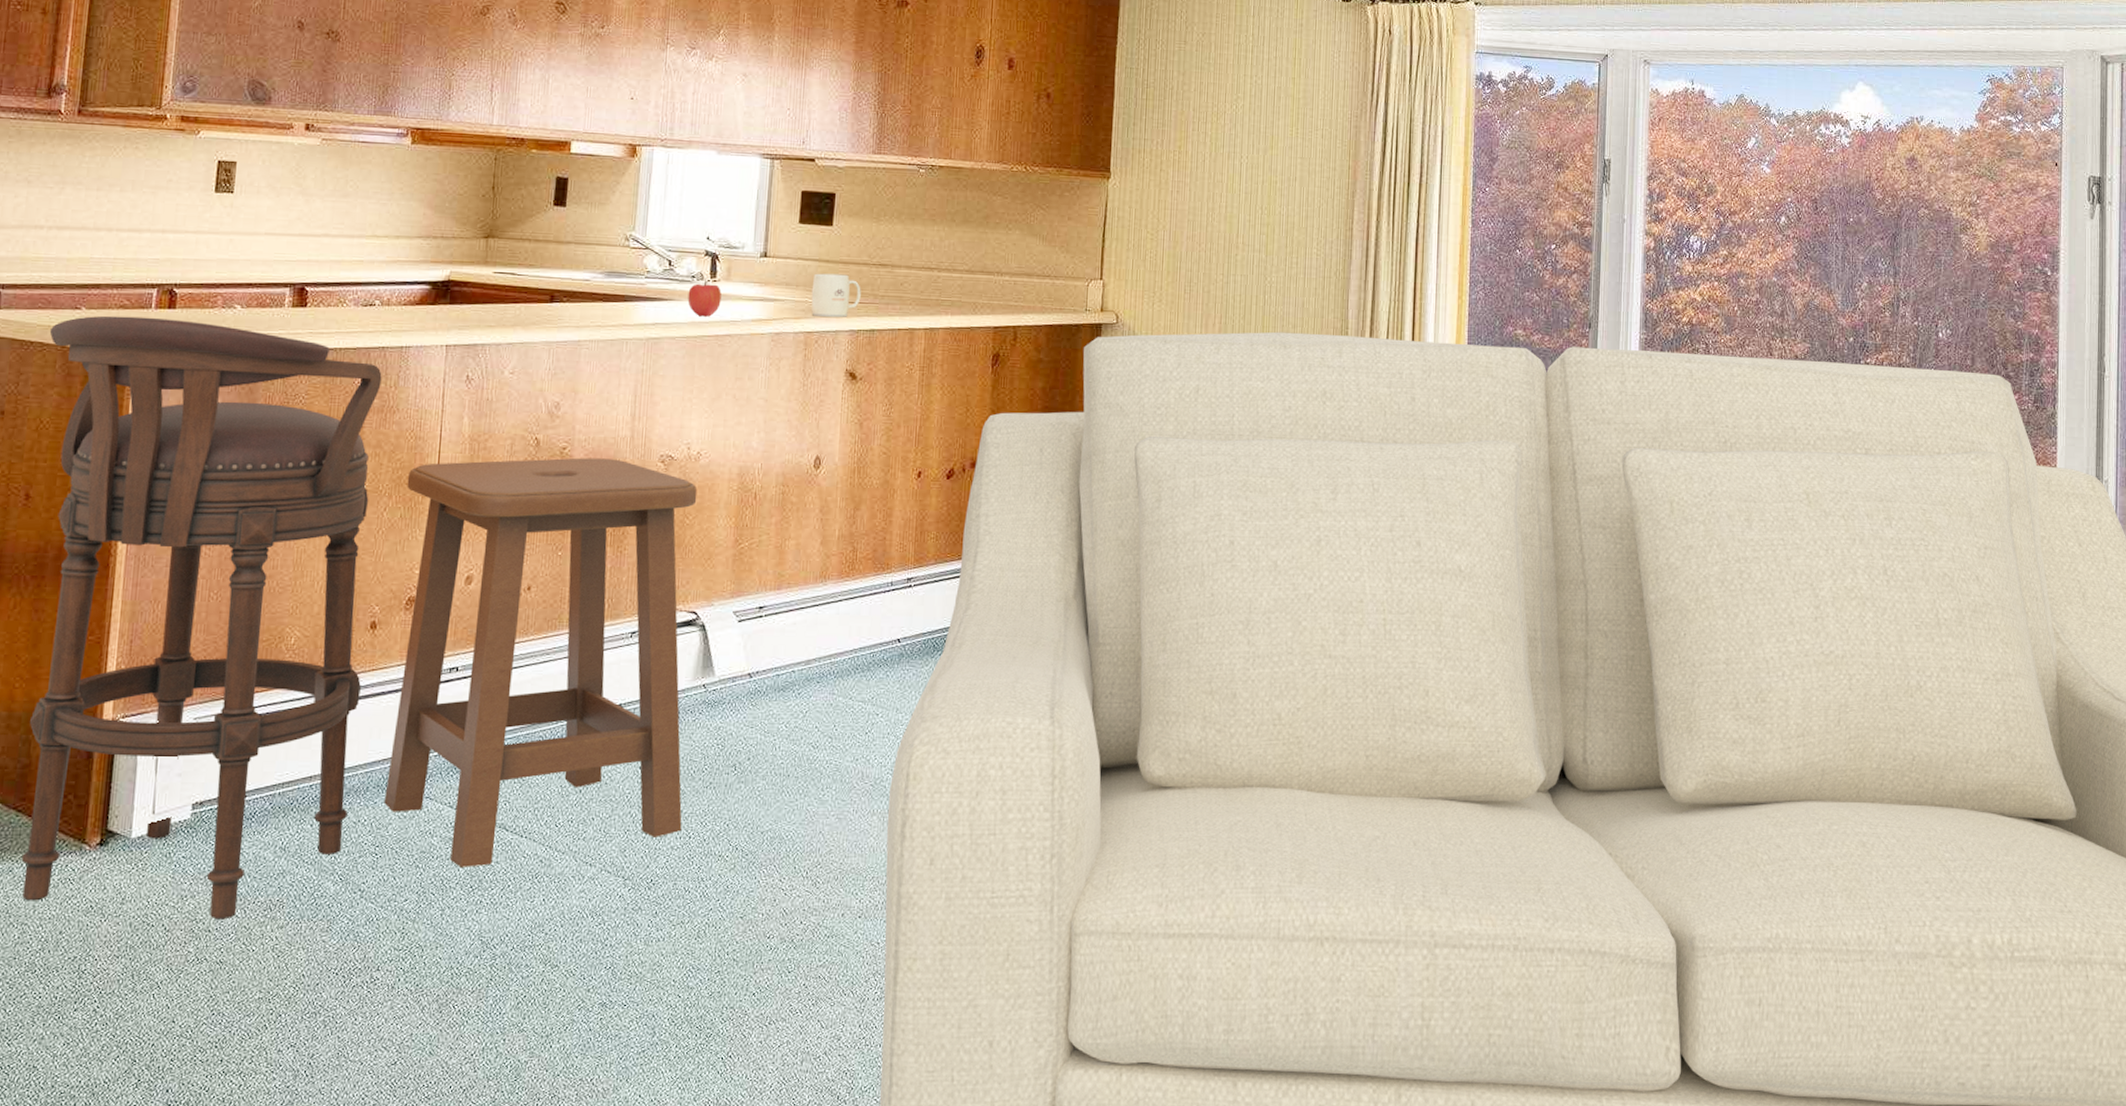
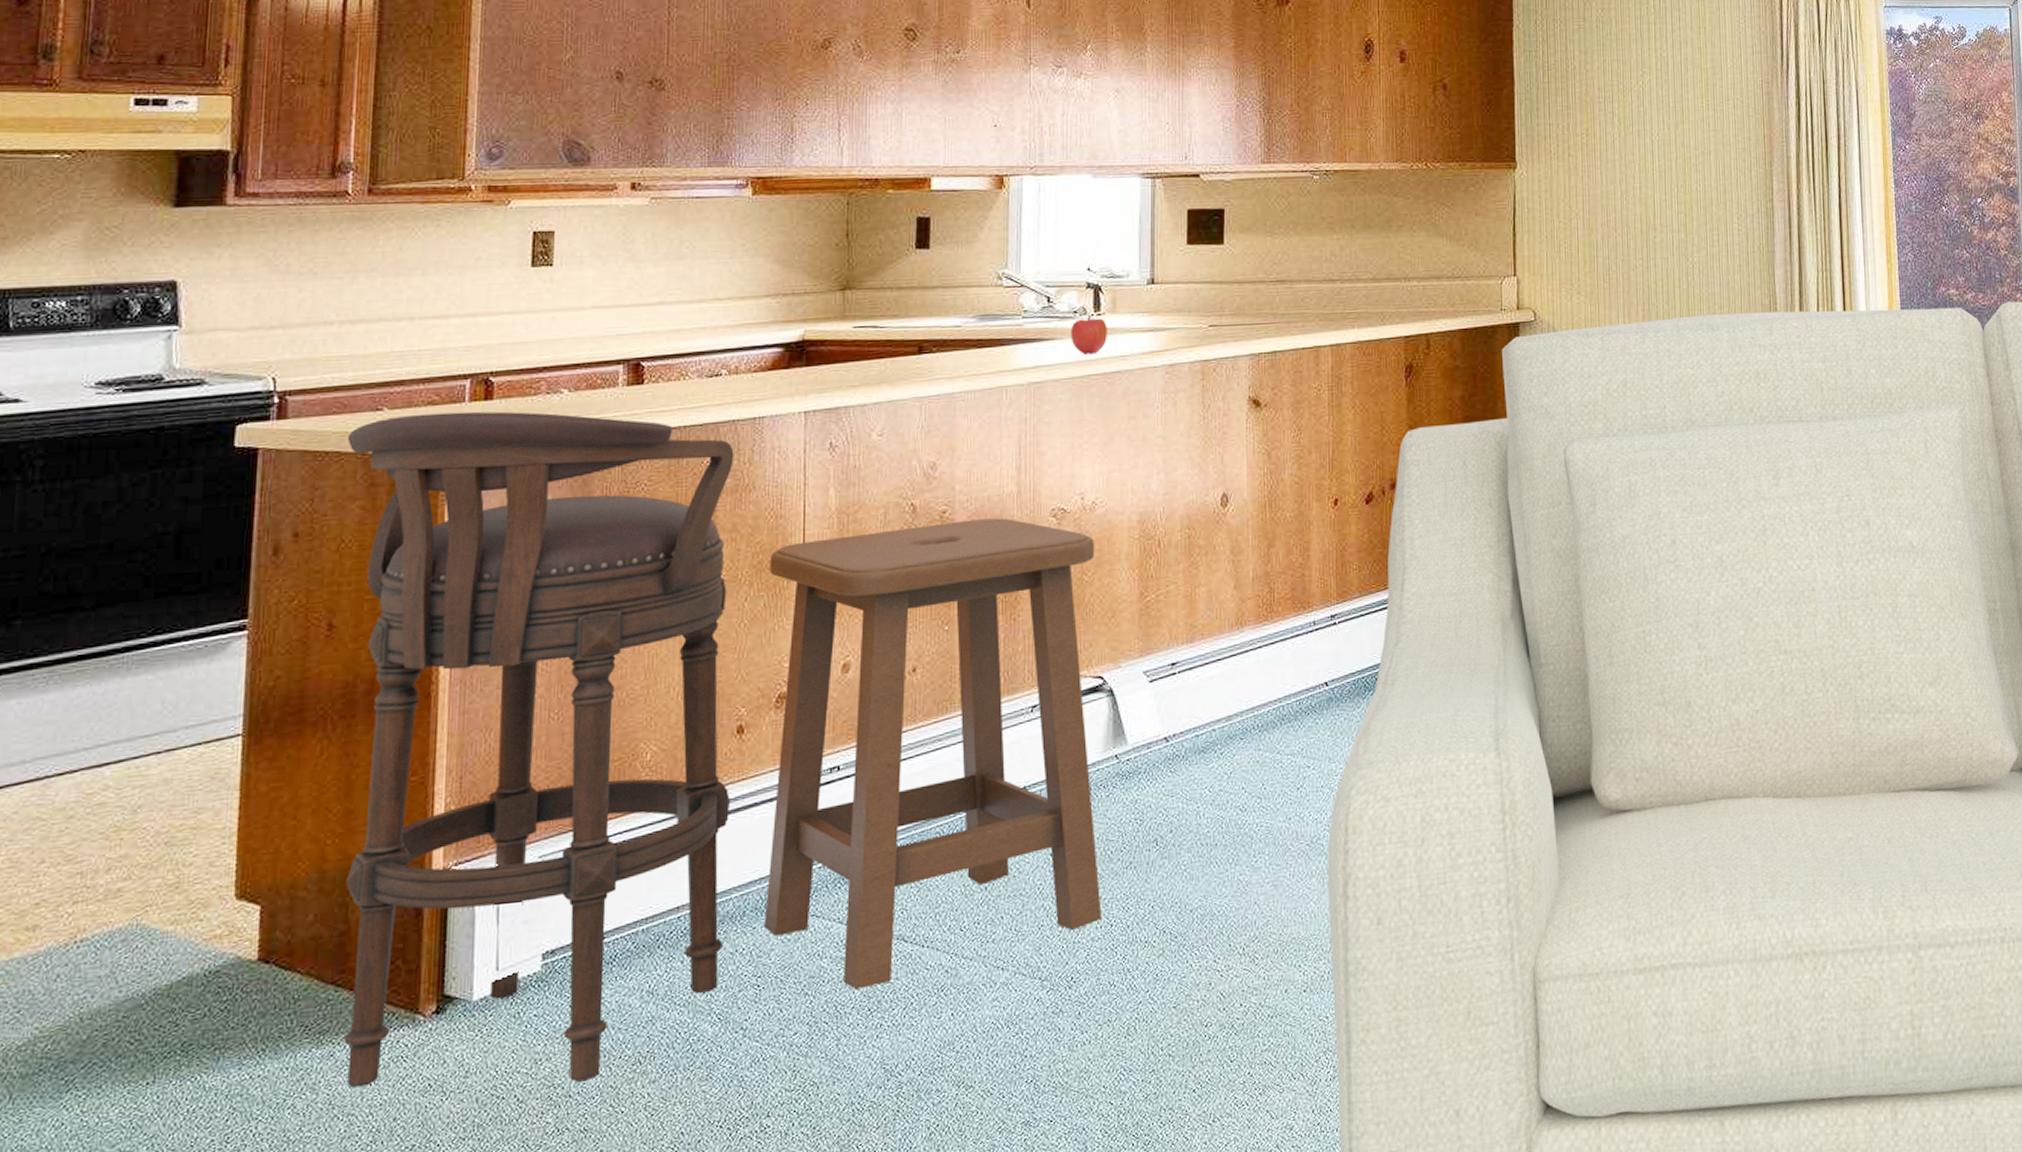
mug: present [811,273,861,318] -> none [1205,295,1259,344]

